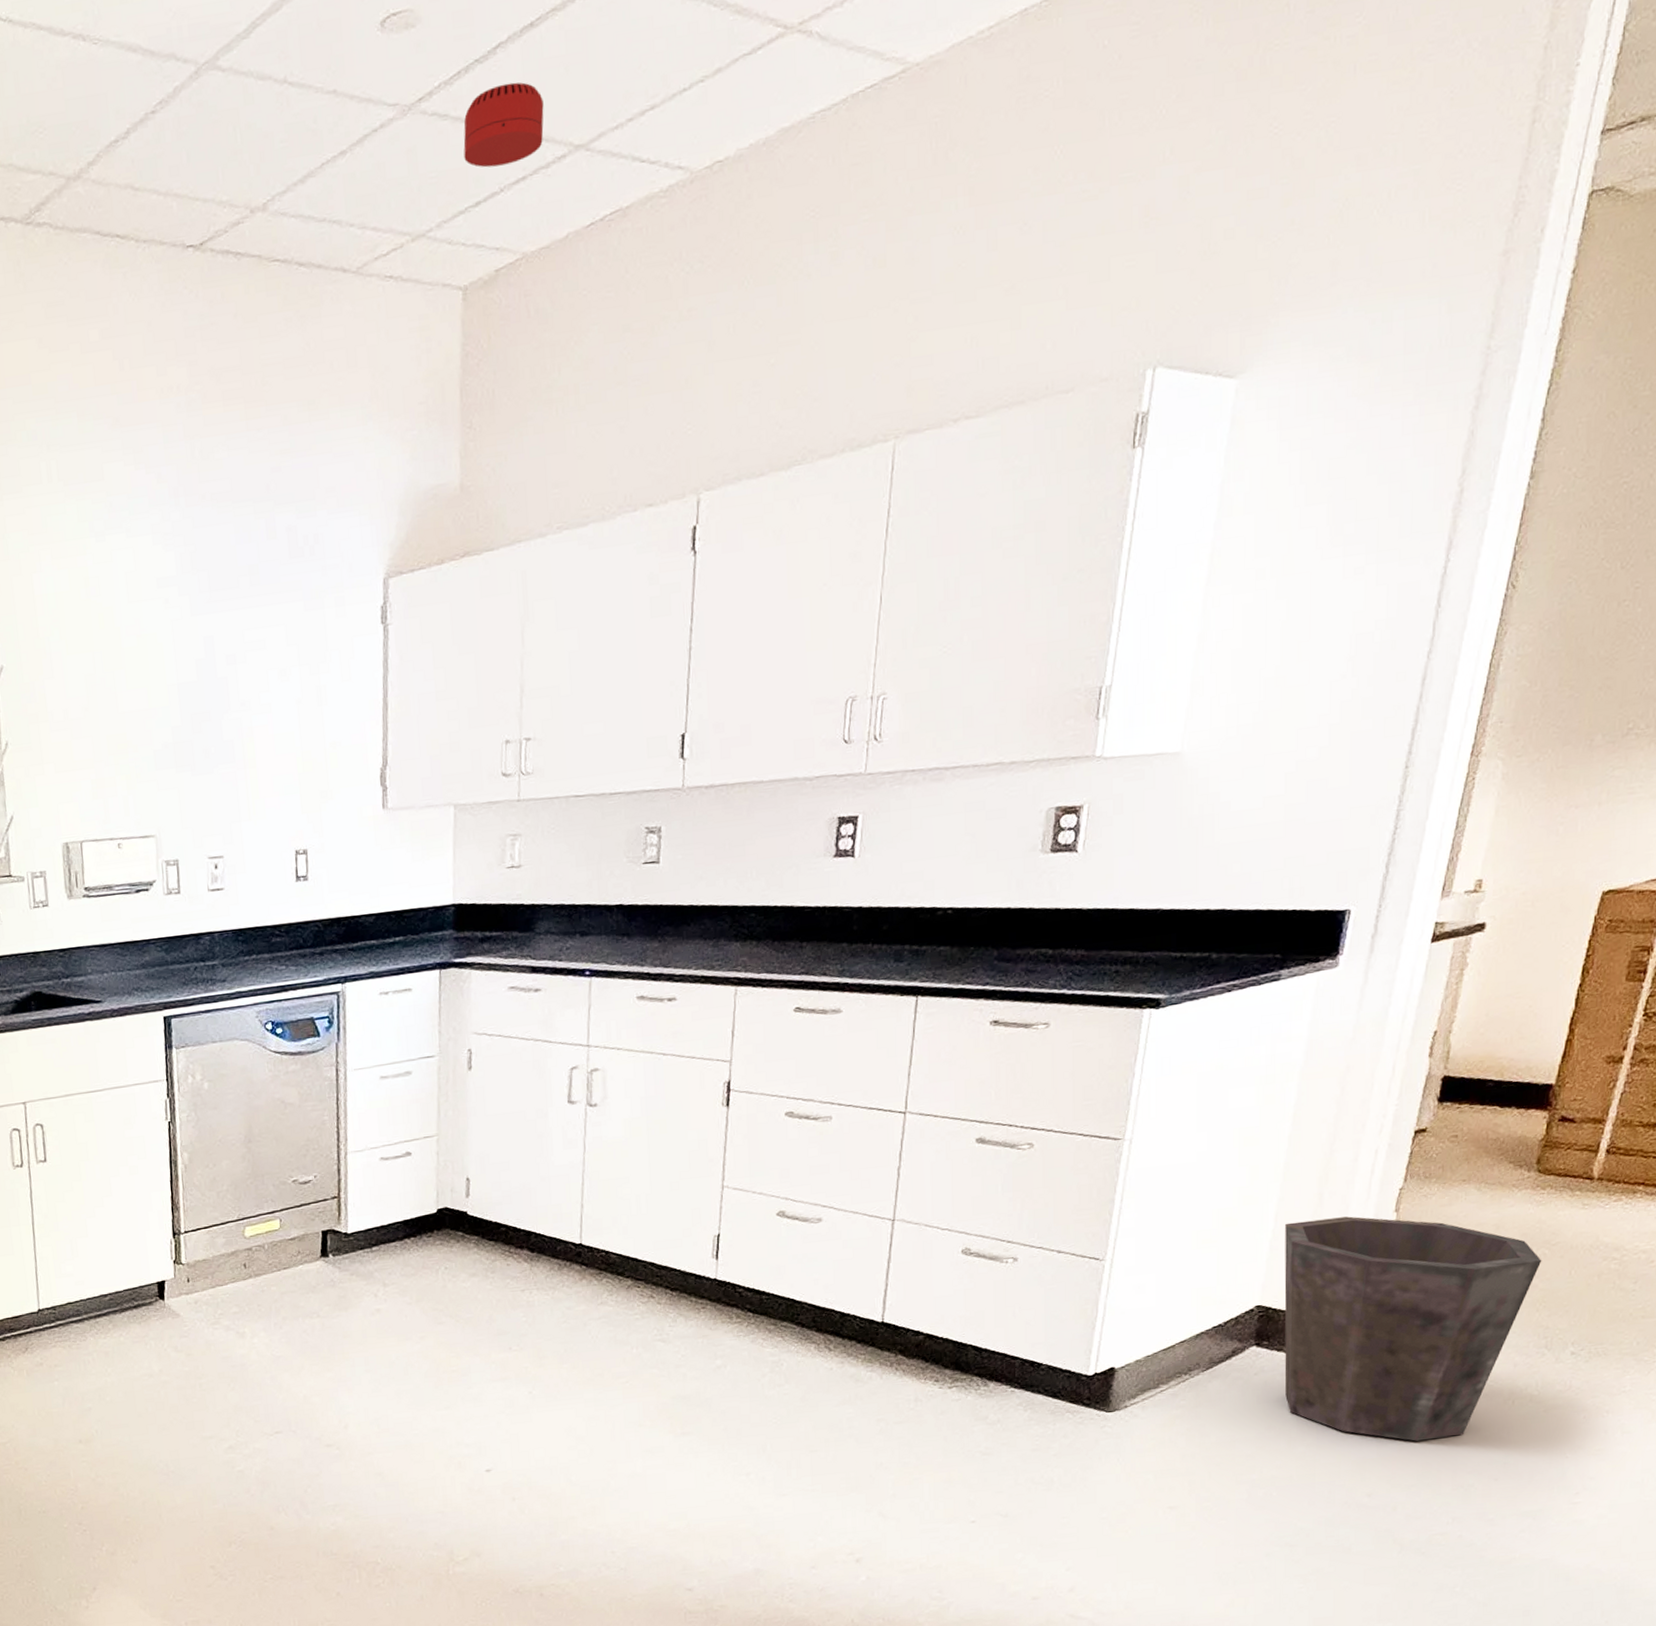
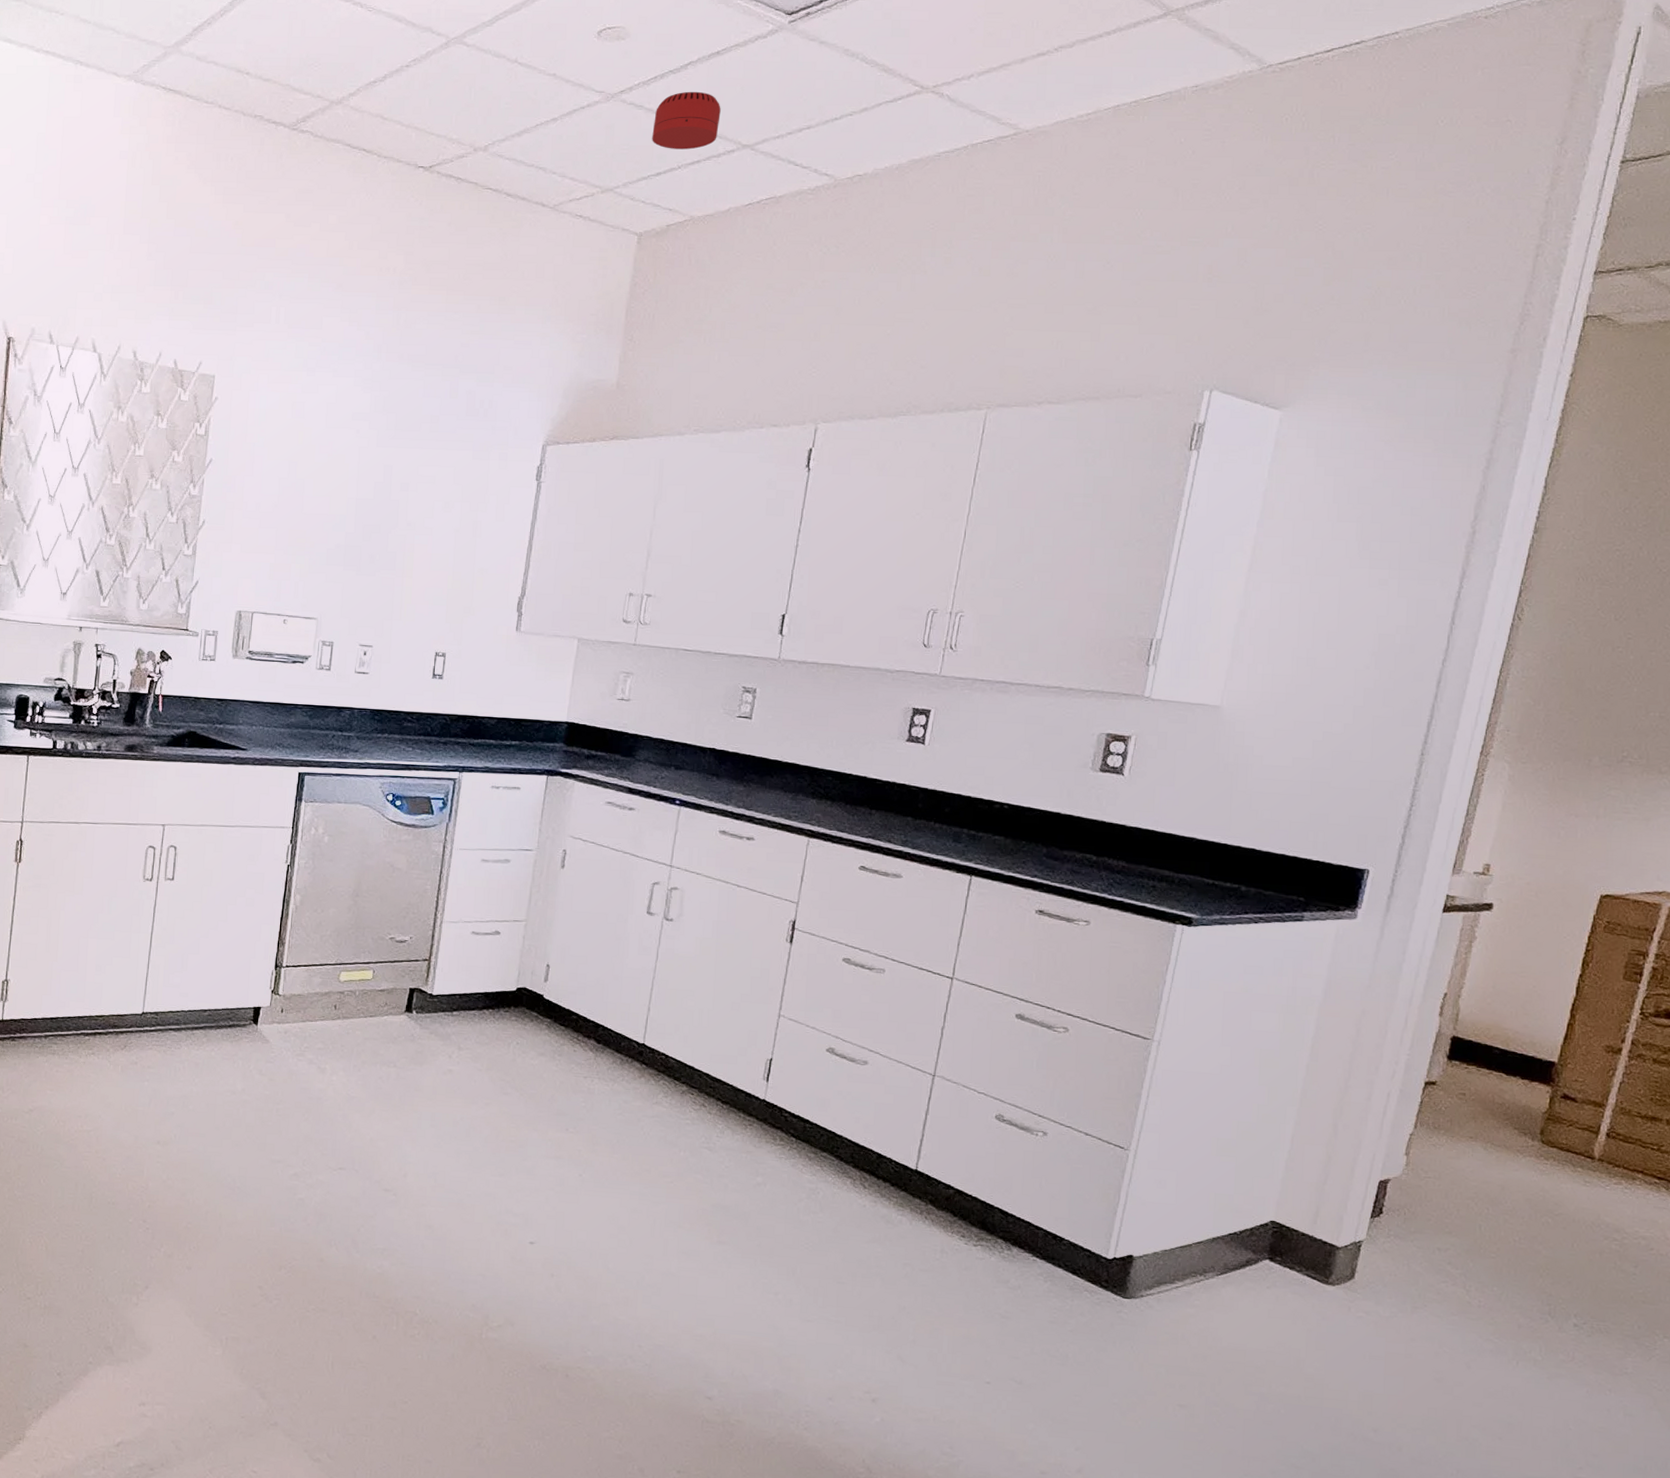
waste bin: present [1284,1216,1542,1441] -> none [1296,1147,1546,1387]

